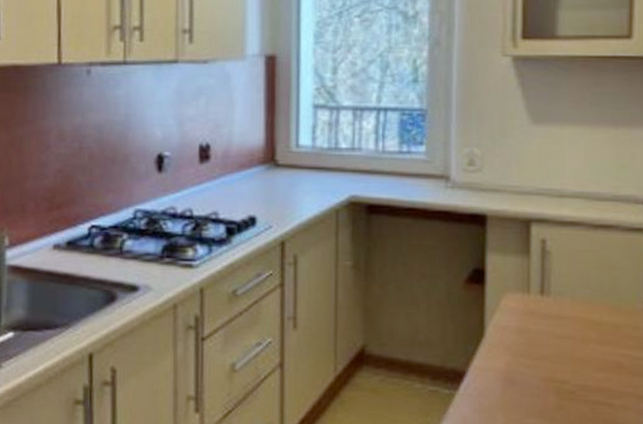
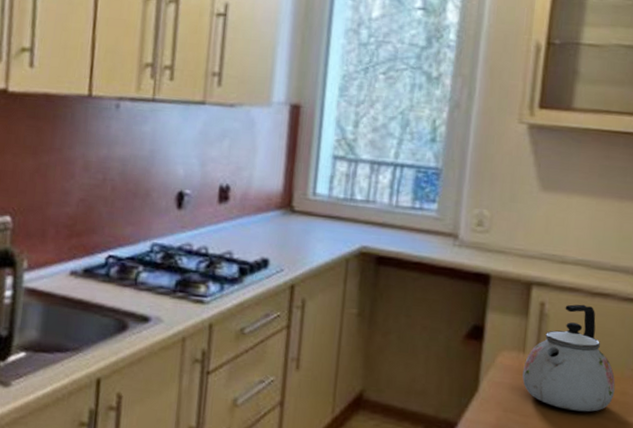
kettle: none [529,238,627,350] -> present [522,304,616,412]

